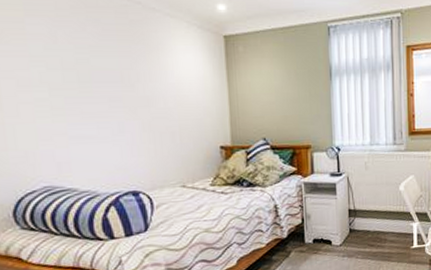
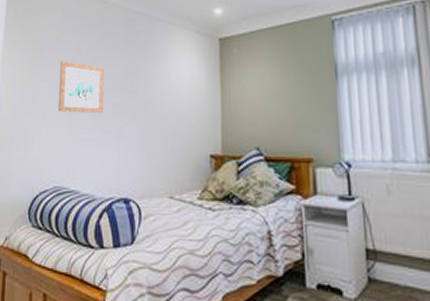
wall art: none [30,47,96,109] -> present [59,60,104,114]

